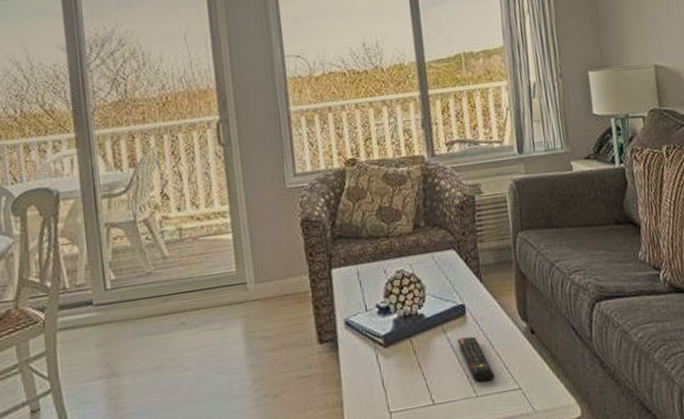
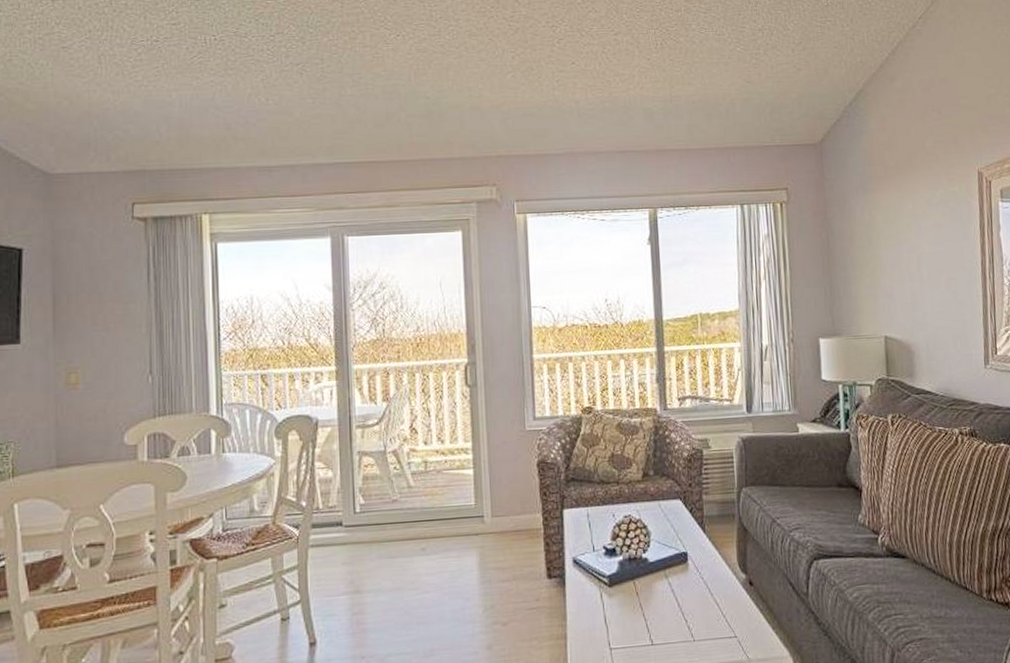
remote control: present [457,336,496,383] -> none [678,583,713,628]

